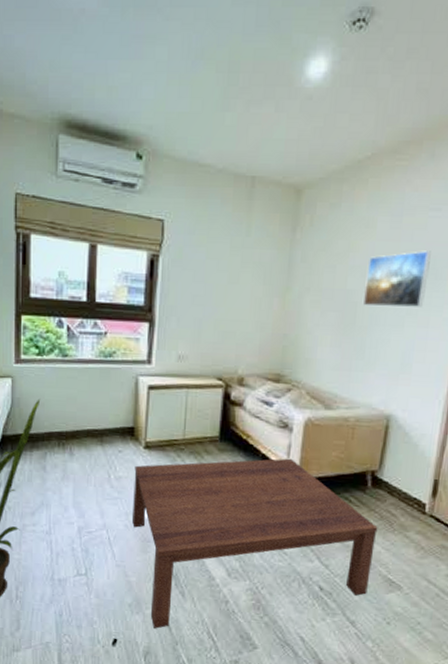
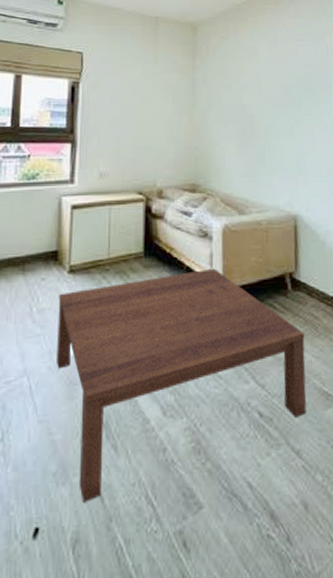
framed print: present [362,250,431,308] -> none [256,71,306,118]

